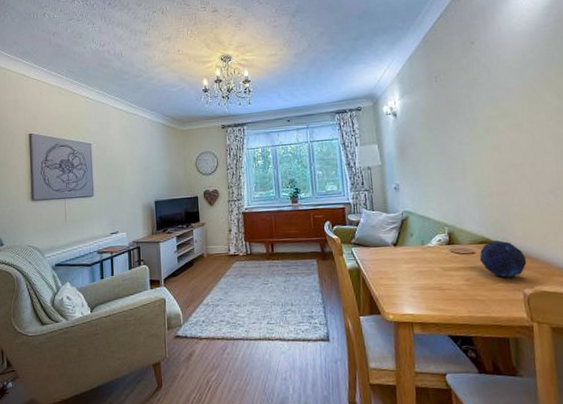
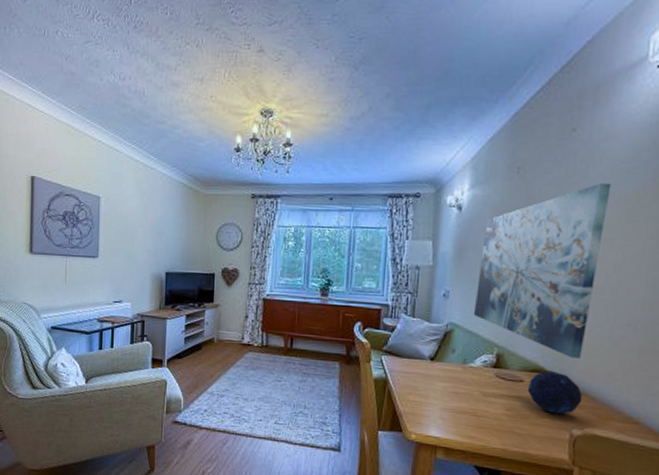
wall art: none [418,80,518,227] -> present [473,182,612,359]

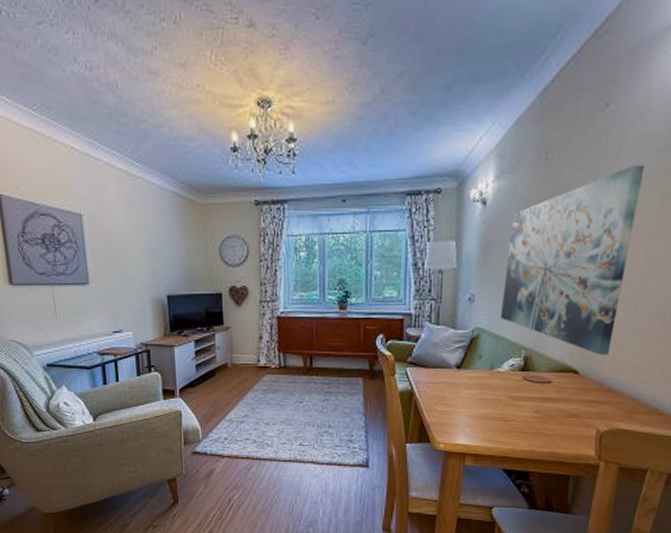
decorative orb: present [527,371,583,415] -> none [555,370,610,413]

